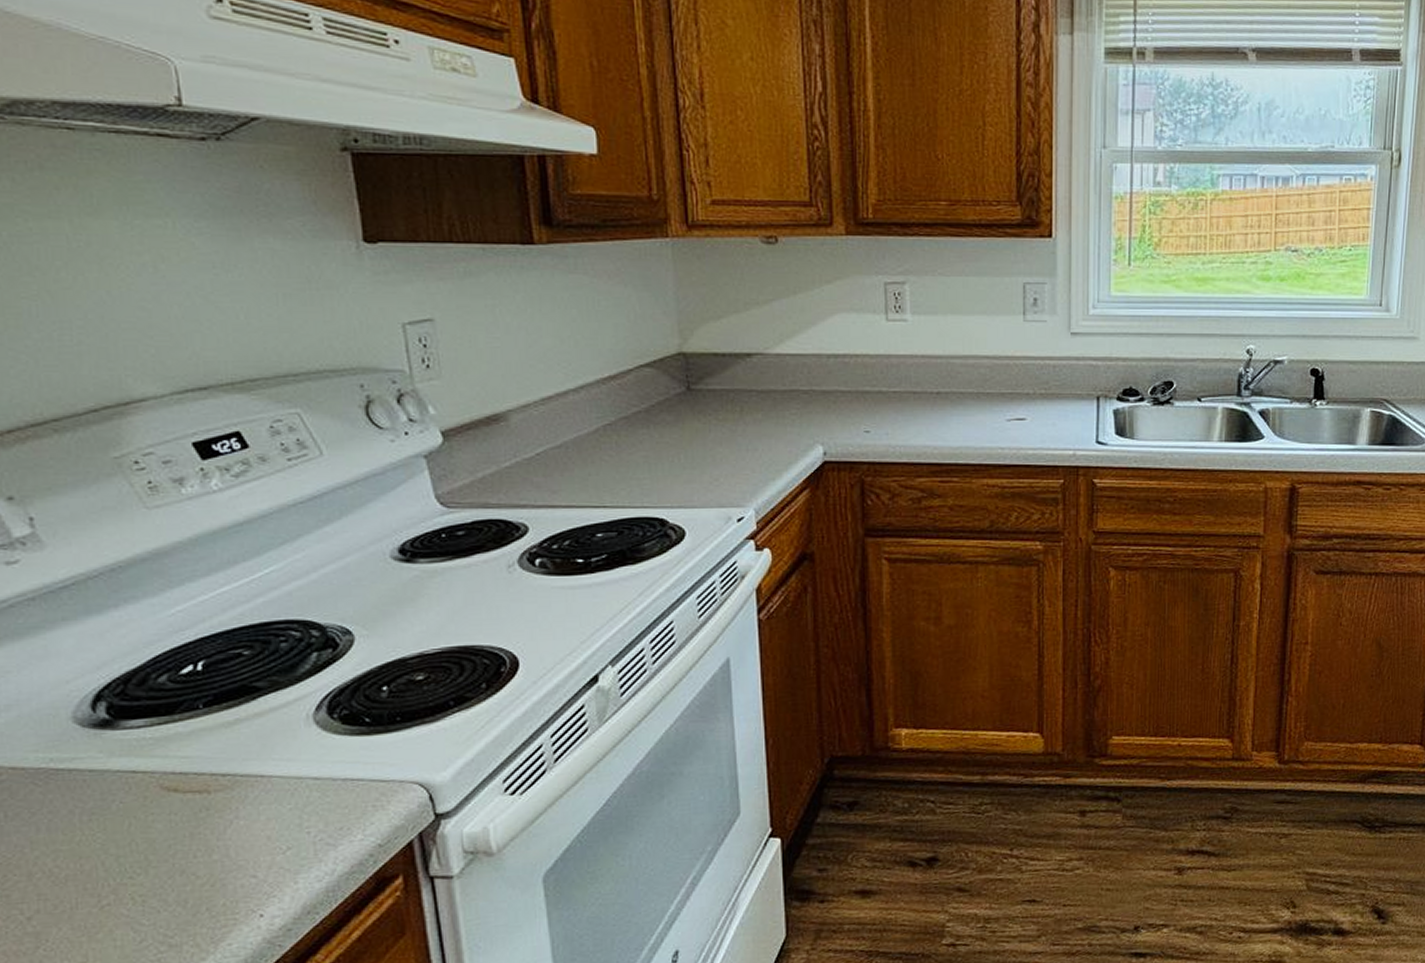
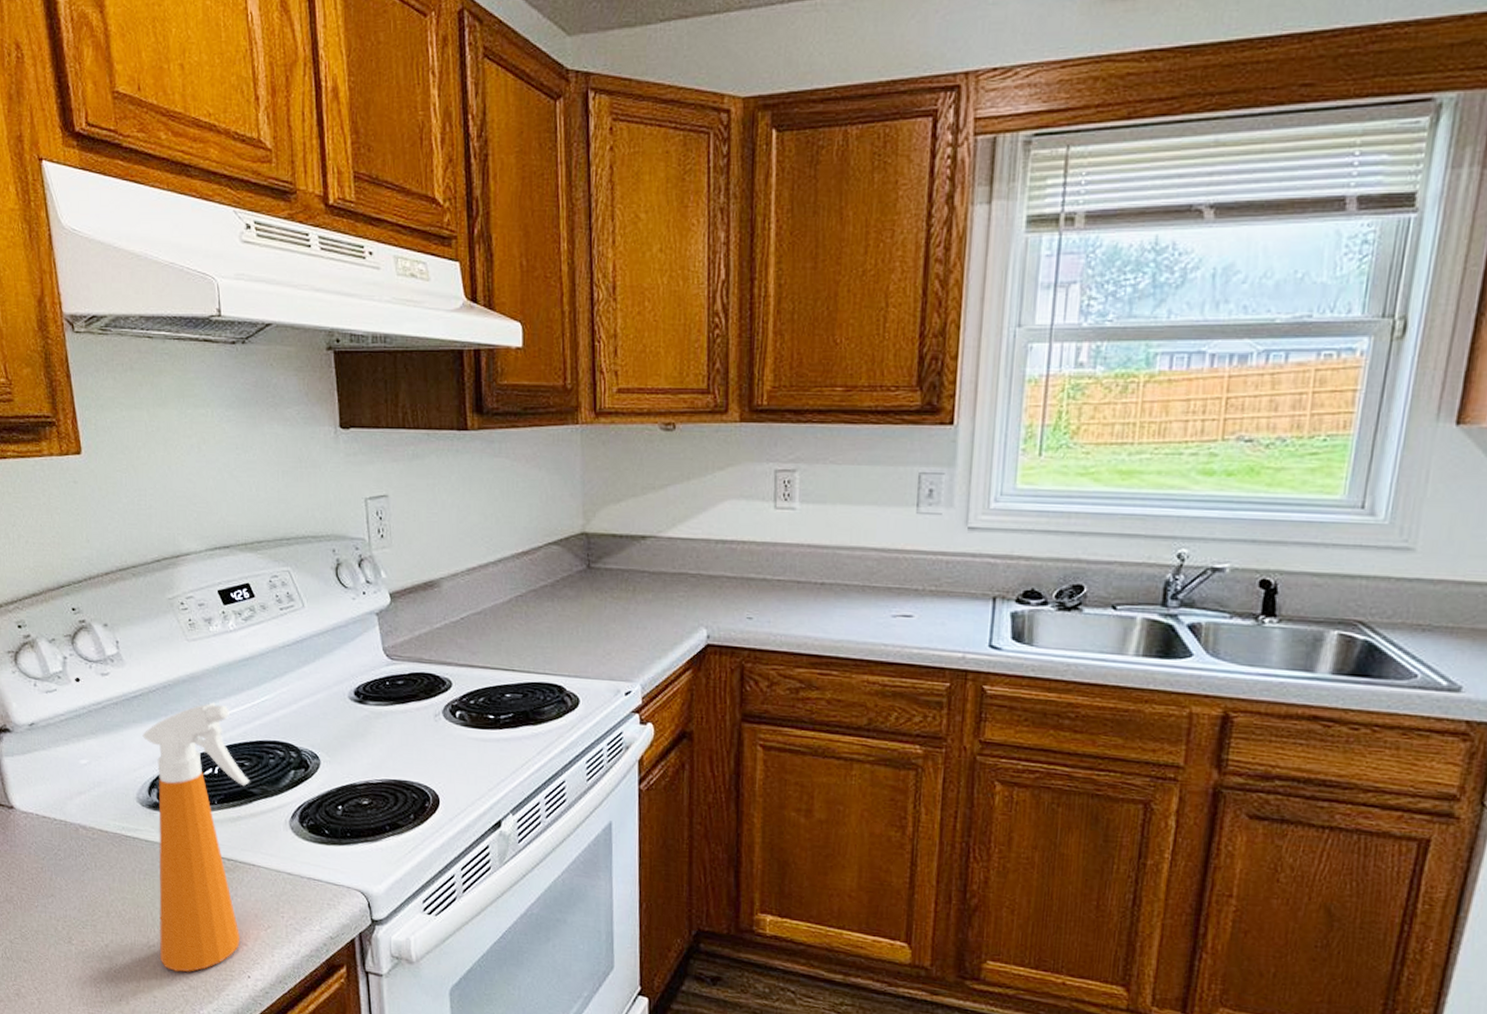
spray bottle: none [78,582,252,931] -> present [142,702,250,973]

